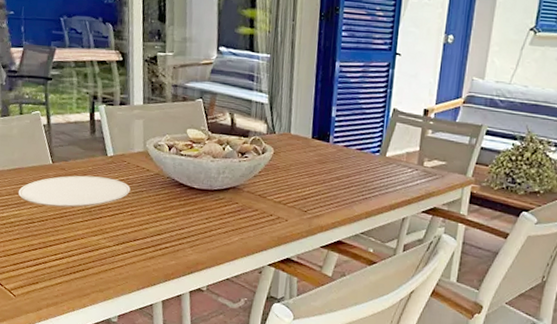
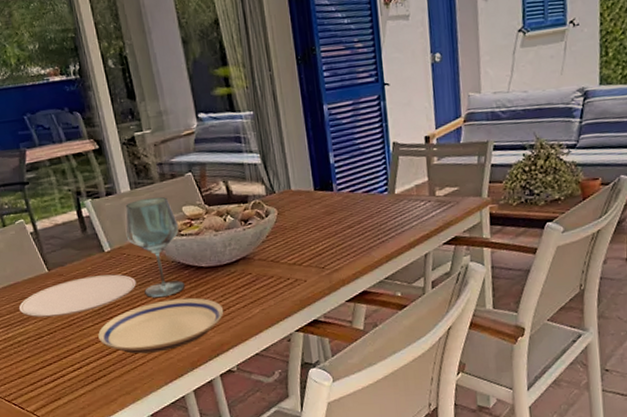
plate: none [85,211,206,259] -> present [98,297,224,354]
wine glass: none [130,114,181,208] -> present [125,197,186,298]

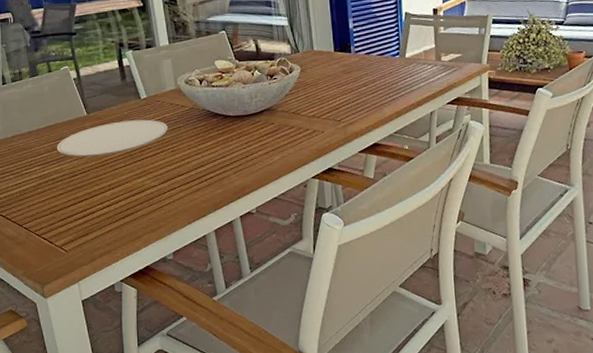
plate: present [98,297,224,354] -> none [129,143,247,194]
wine glass: present [125,197,186,298] -> none [161,51,213,142]

